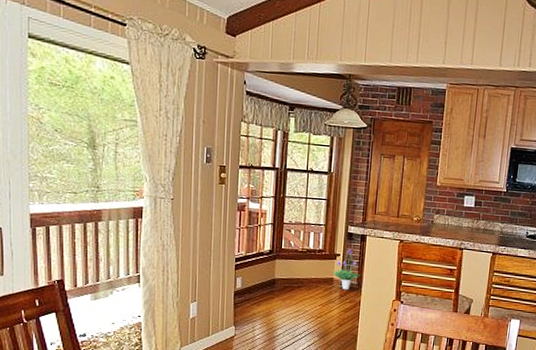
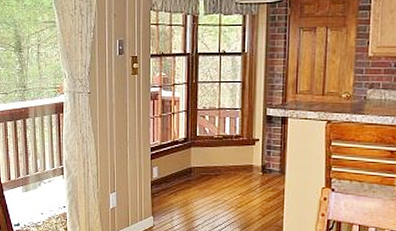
potted plant: present [333,249,361,290] -> none [252,133,284,178]

